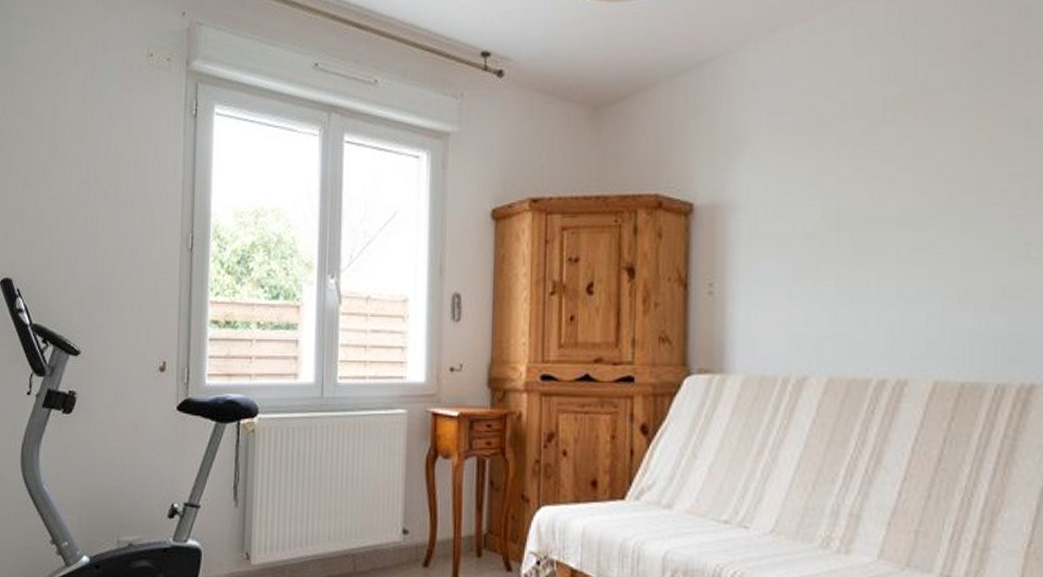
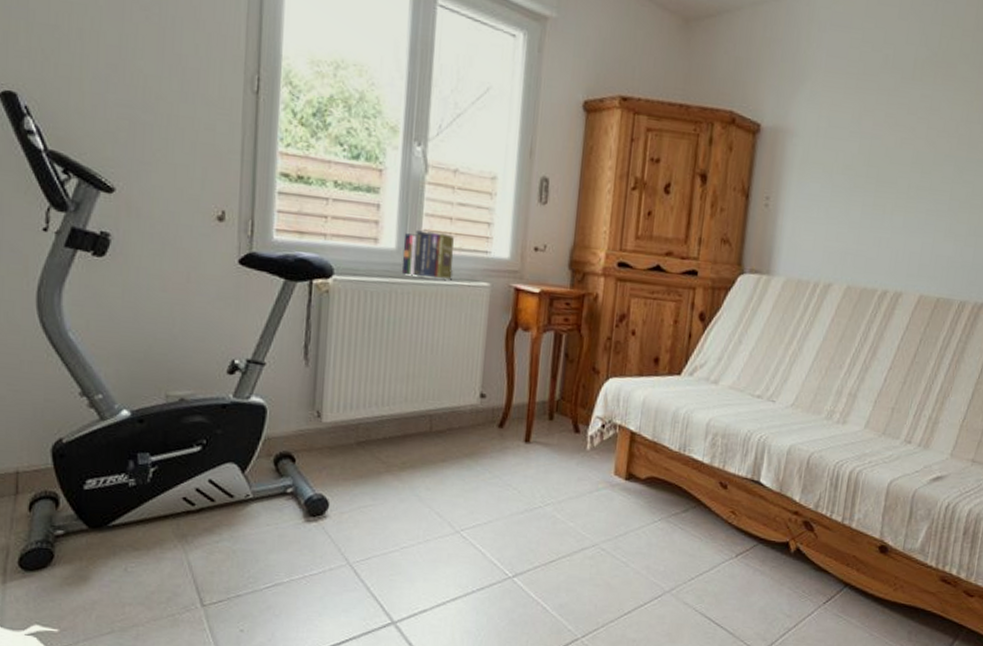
books: none [321,362,370,408] -> present [402,230,454,279]

